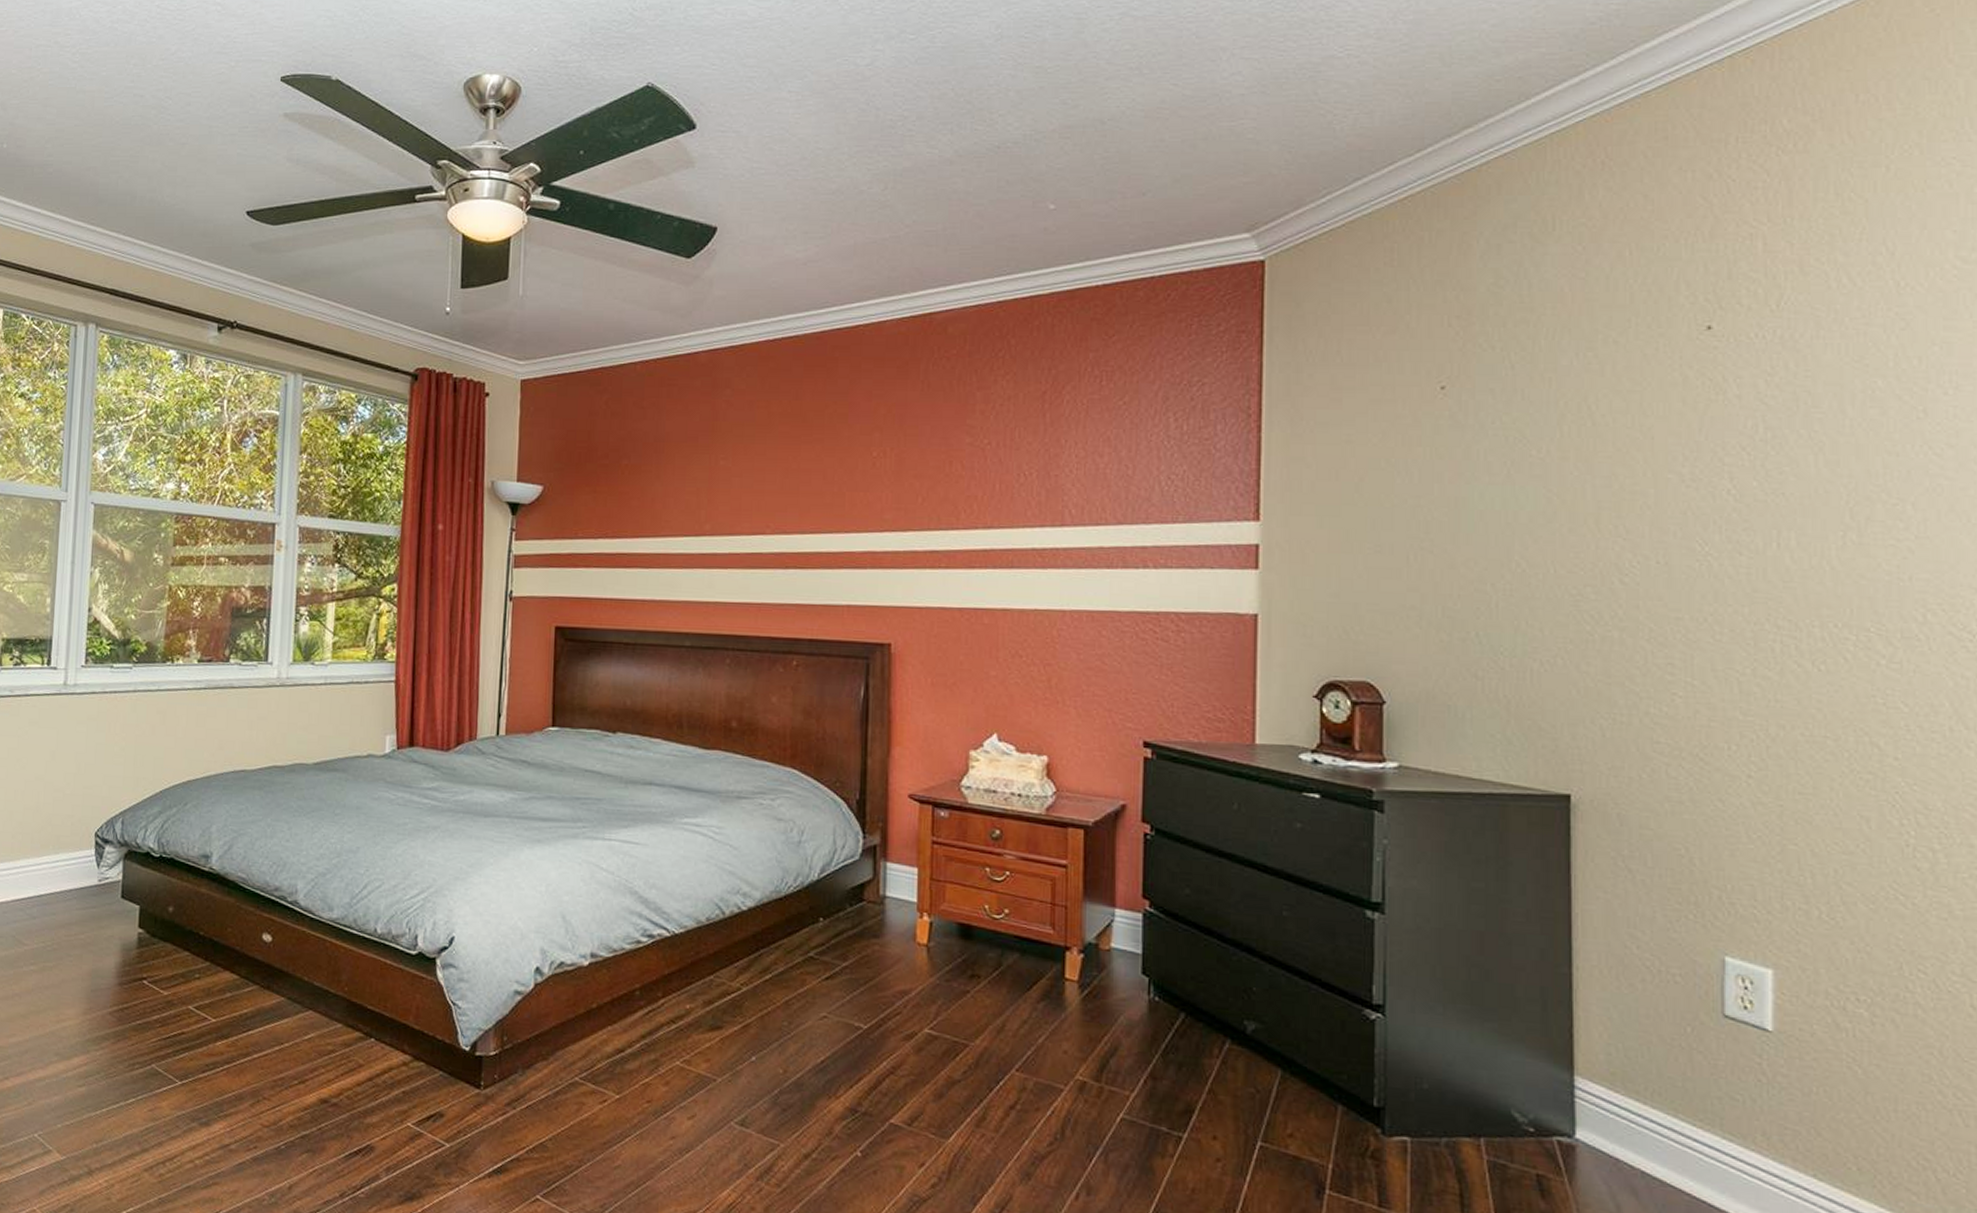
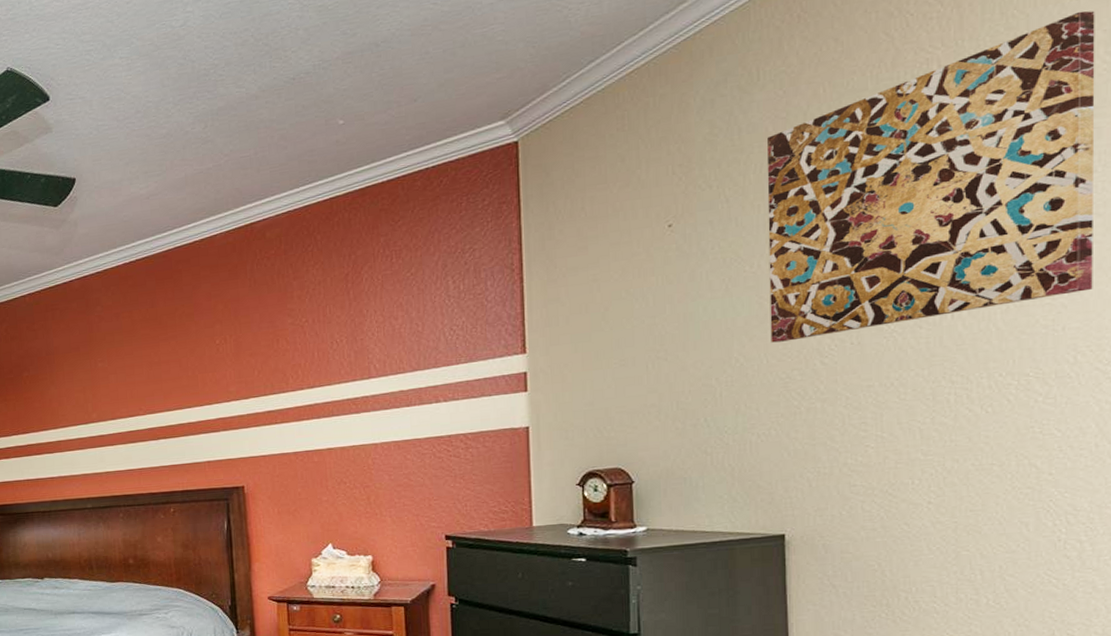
wall art: none [1560,205,1945,549] -> present [767,10,1095,343]

